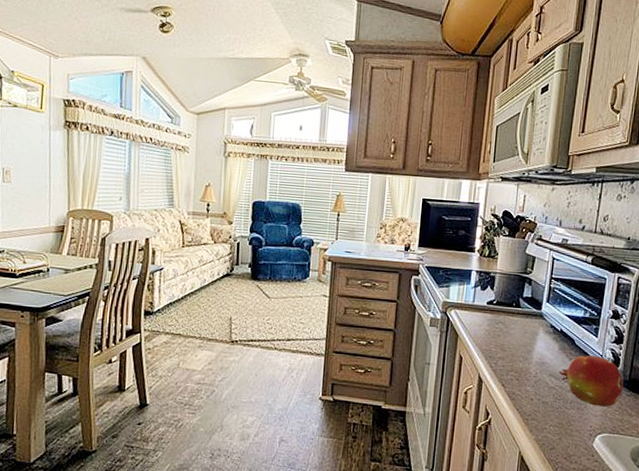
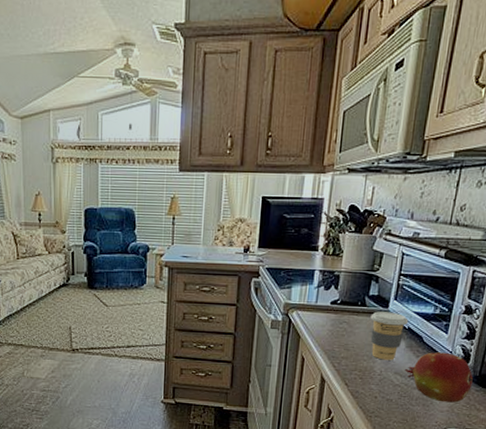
coffee cup: none [525,313,561,362] -> present [370,311,409,360]

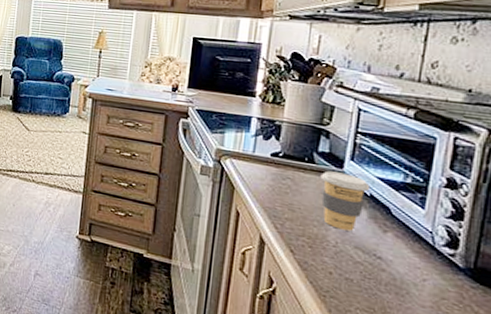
fruit: present [405,352,473,403] -> none [368,228,465,299]

